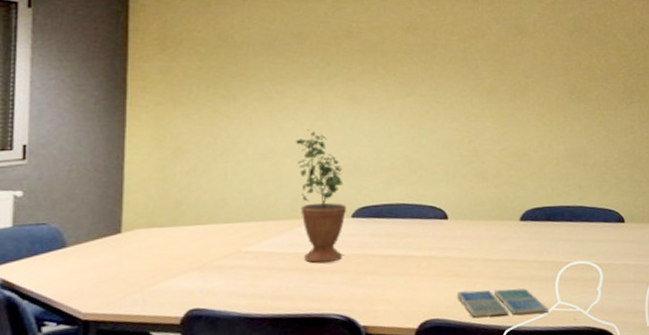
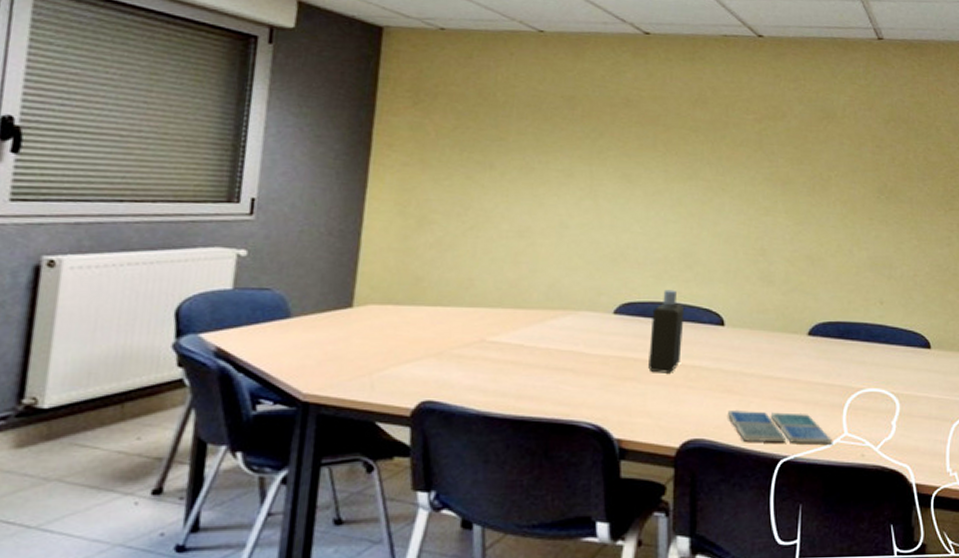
potted plant: present [295,129,347,263] -> none [556,208,609,363]
bottle: none [384,192,413,265] -> present [648,289,685,373]

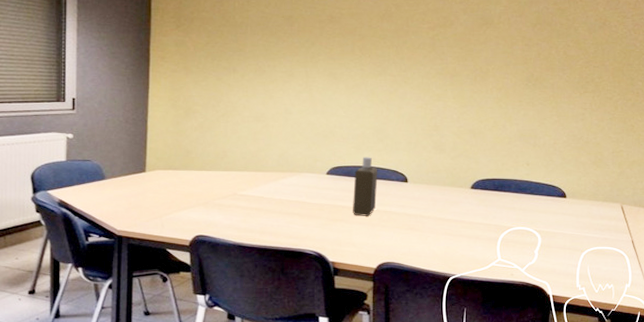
drink coaster: present [728,409,832,446] -> none [411,241,489,268]

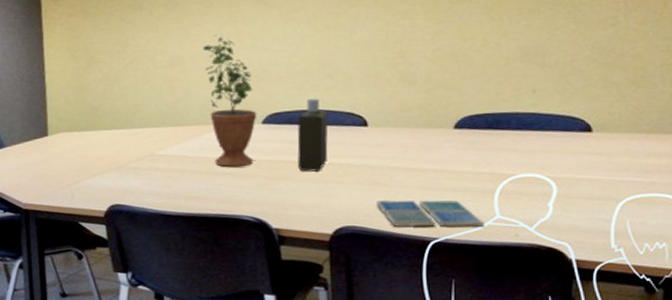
potted plant: none [282,99,323,209] -> present [202,35,257,168]
drink coaster: none [411,241,489,268] -> present [377,199,484,228]

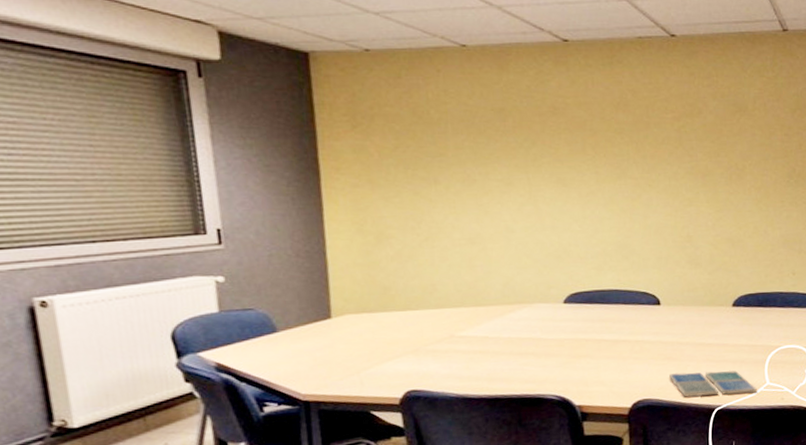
potted plant: present [202,35,257,168] -> none [502,214,559,347]
bottle: present [297,98,328,172] -> none [597,278,626,349]

